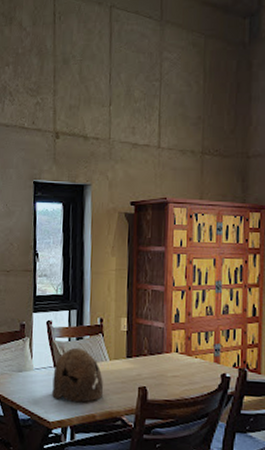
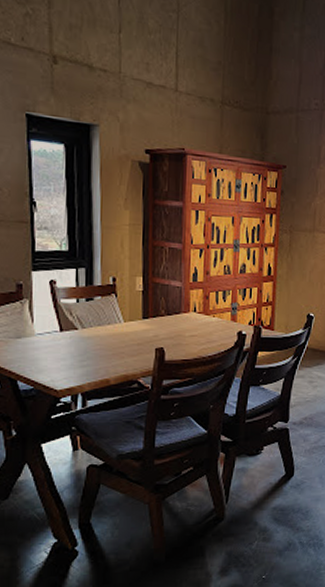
wooden bowl: present [52,347,104,403] -> none [59,309,118,368]

